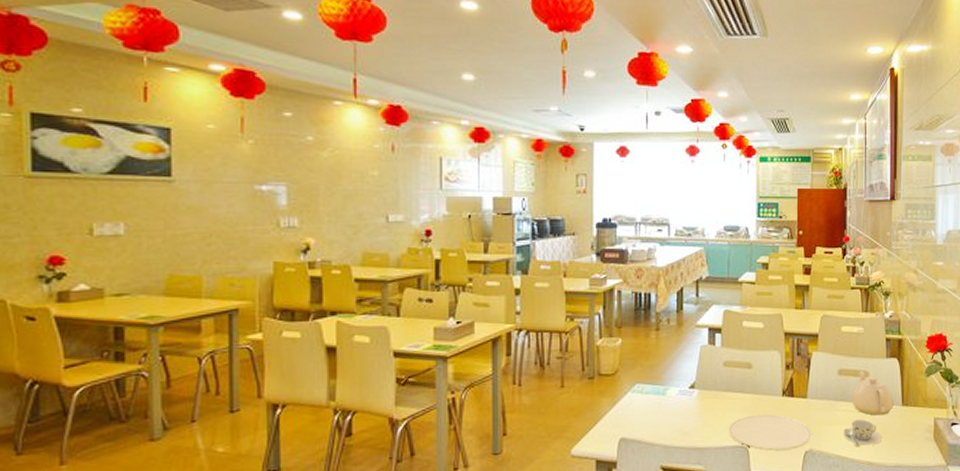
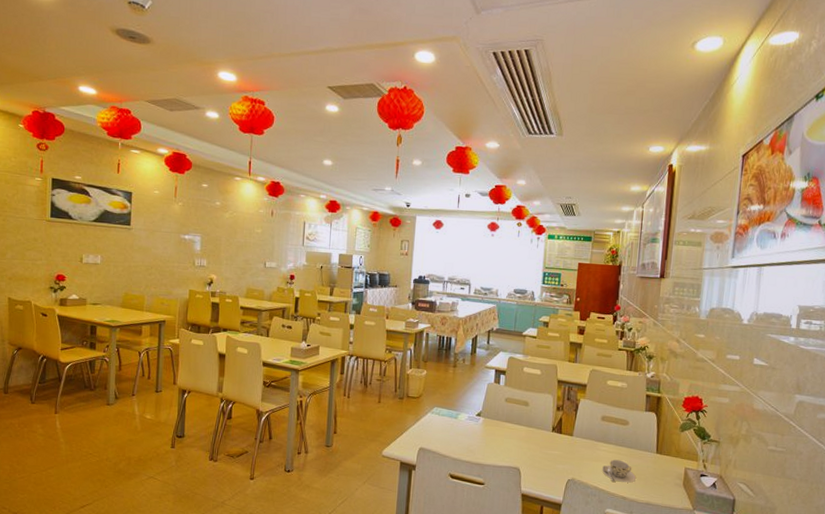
plate: present [728,414,813,451] -> none [505,443,575,476]
teapot: present [852,370,895,416] -> none [611,419,650,459]

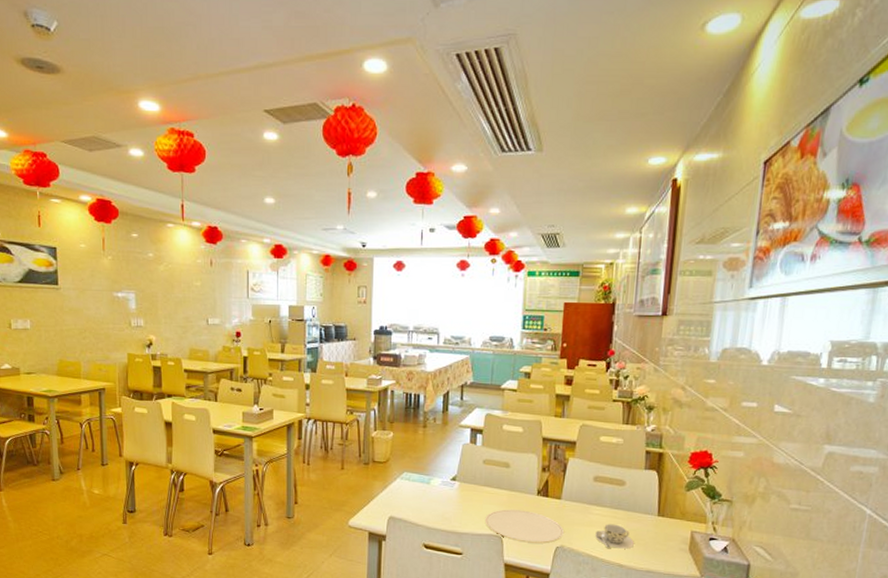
plate: none [505,443,575,476] -> present [484,509,565,544]

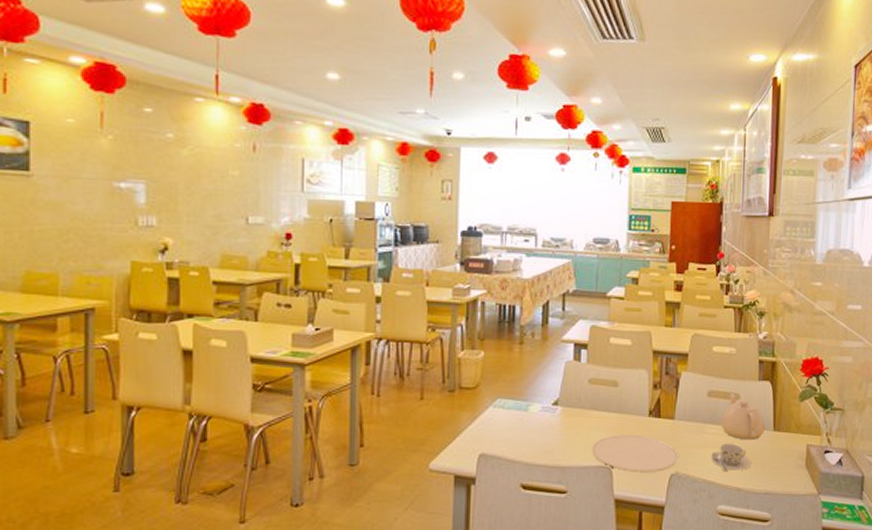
teapot: none [606,478,650,523] -> present [721,392,766,440]

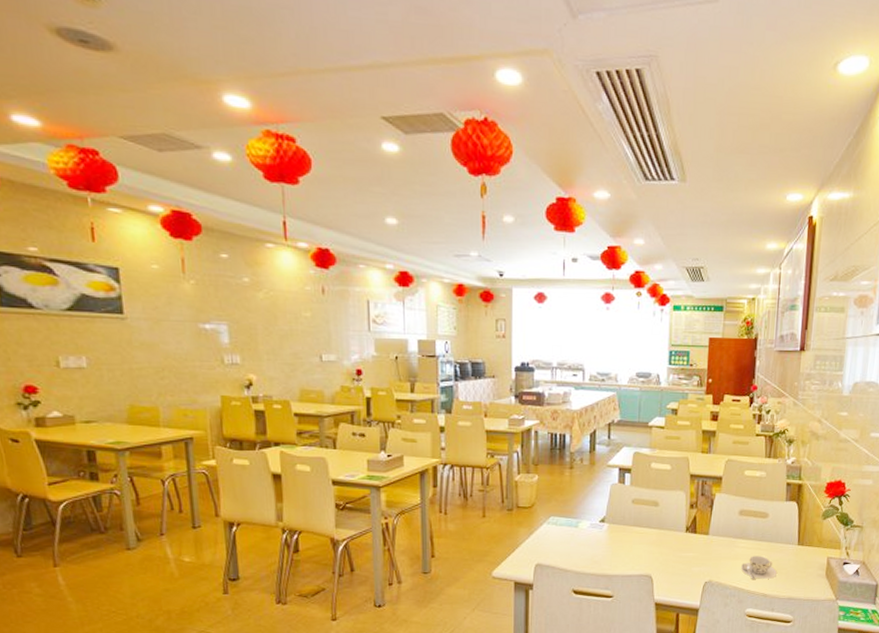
plate: present [591,434,679,473] -> none [634,548,712,580]
teapot: present [721,392,766,440] -> none [750,511,791,553]

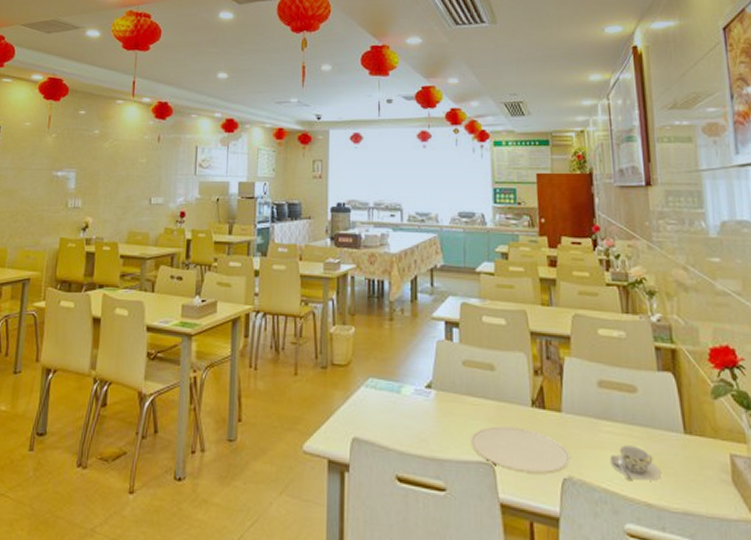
plate: none [634,548,712,580] -> present [470,426,571,474]

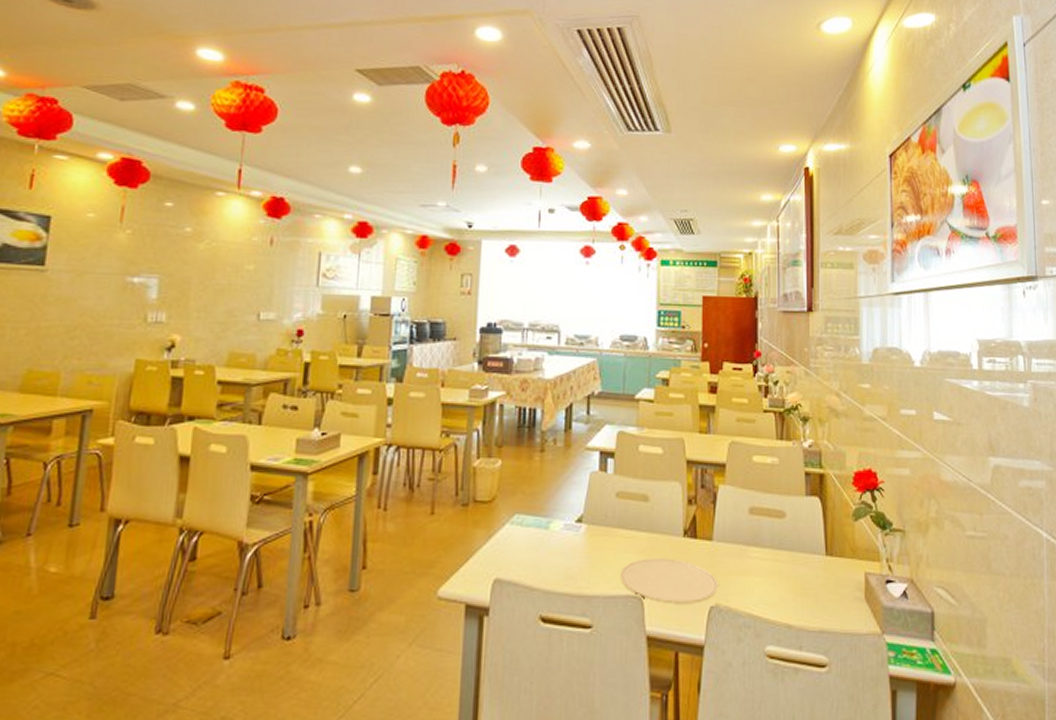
teacup: present [610,445,661,481] -> none [756,570,802,605]

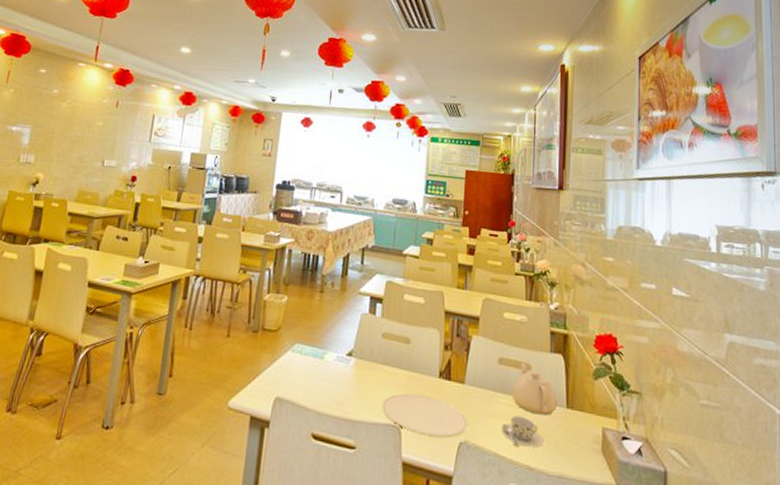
teacup: none [756,570,802,605] -> present [502,415,543,448]
teapot: none [765,509,817,566] -> present [512,361,558,416]

